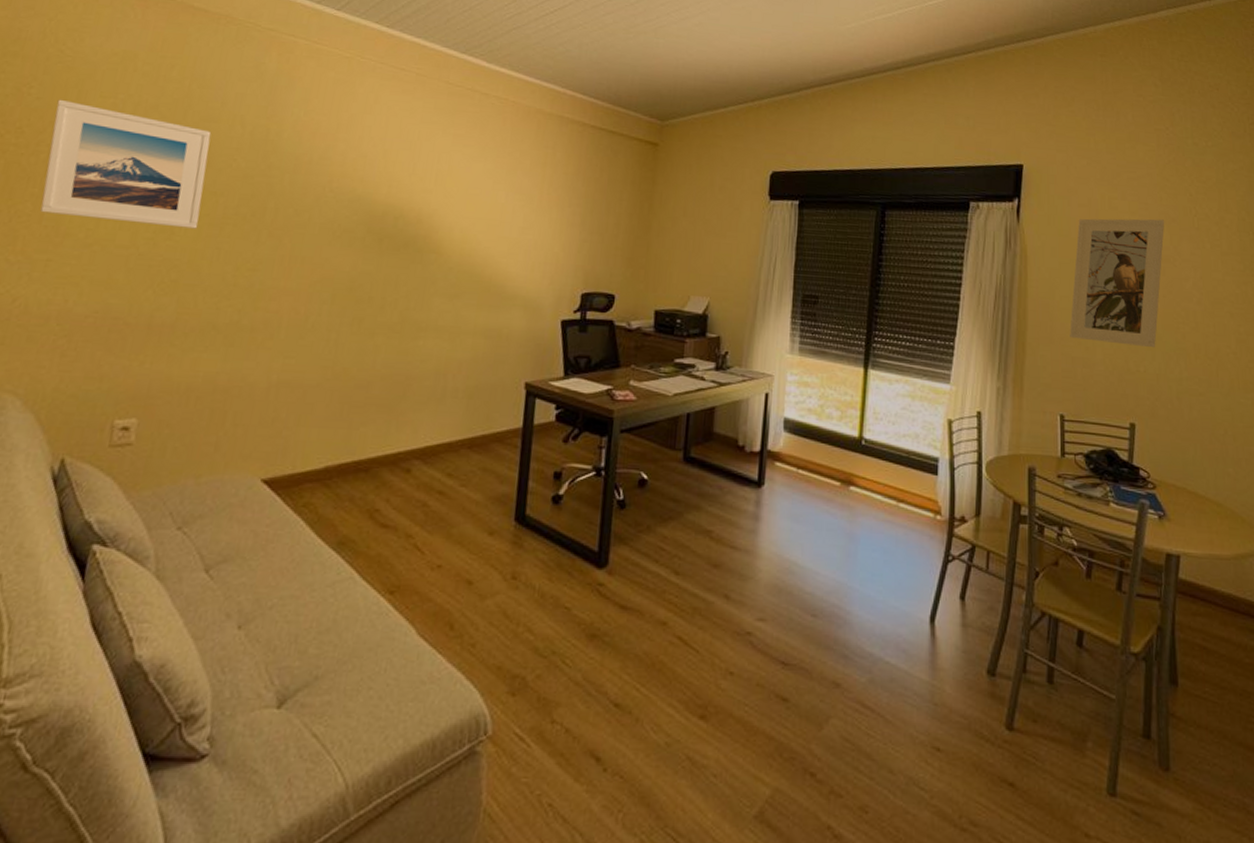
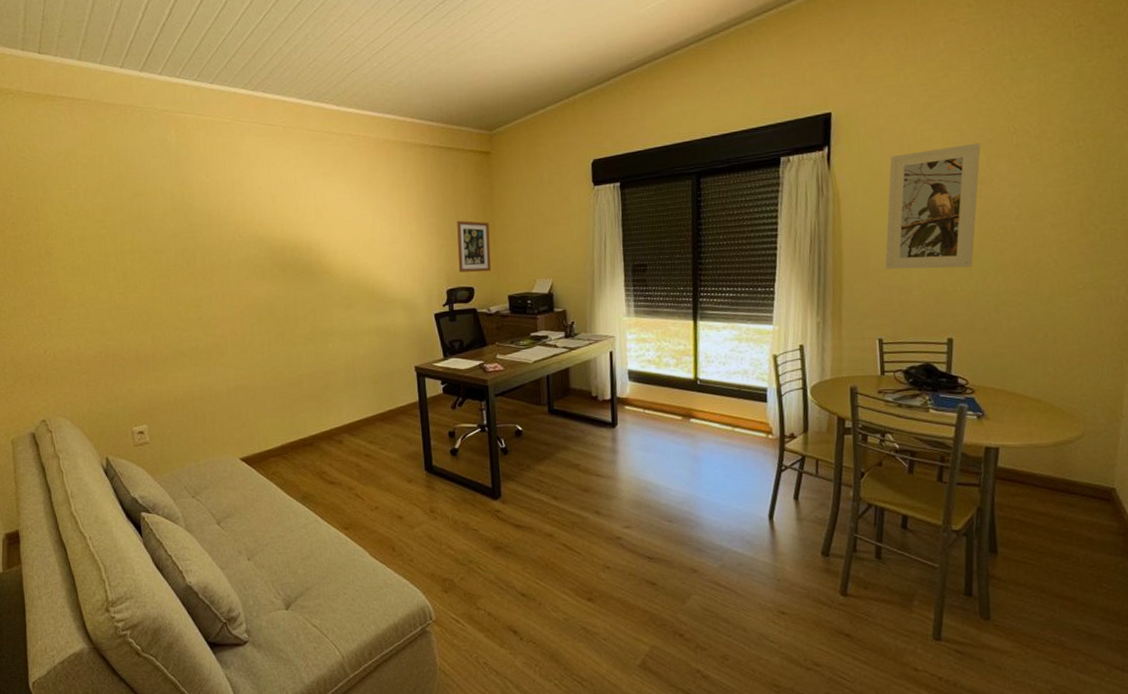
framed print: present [40,99,212,229] -> none [32,196,152,285]
wall art: none [600,214,645,279] -> present [457,220,491,273]

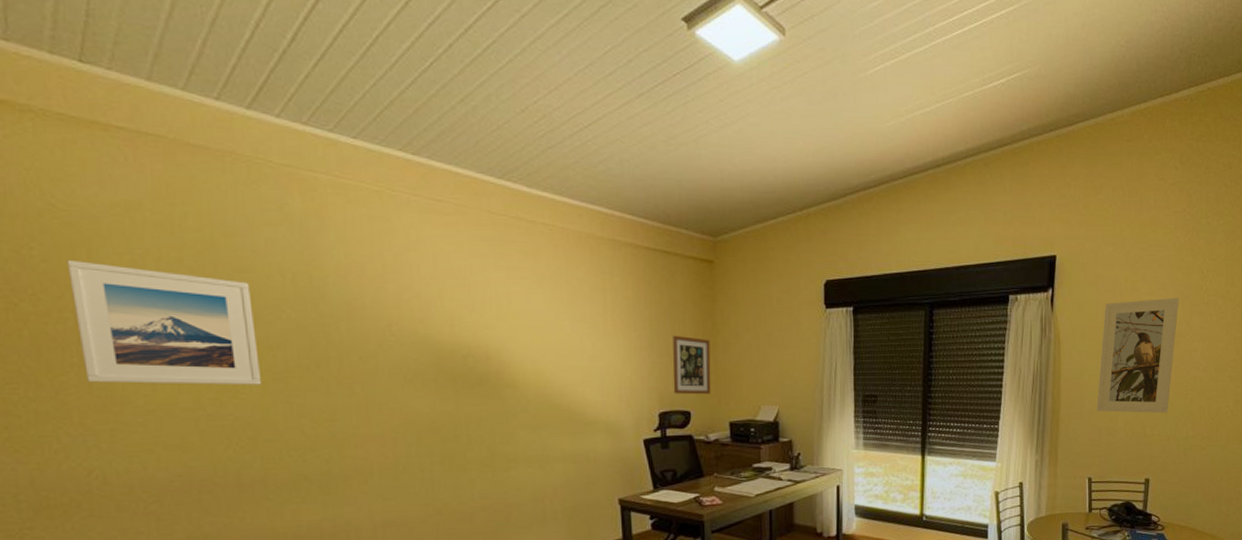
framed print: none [32,196,152,285] -> present [66,259,262,385]

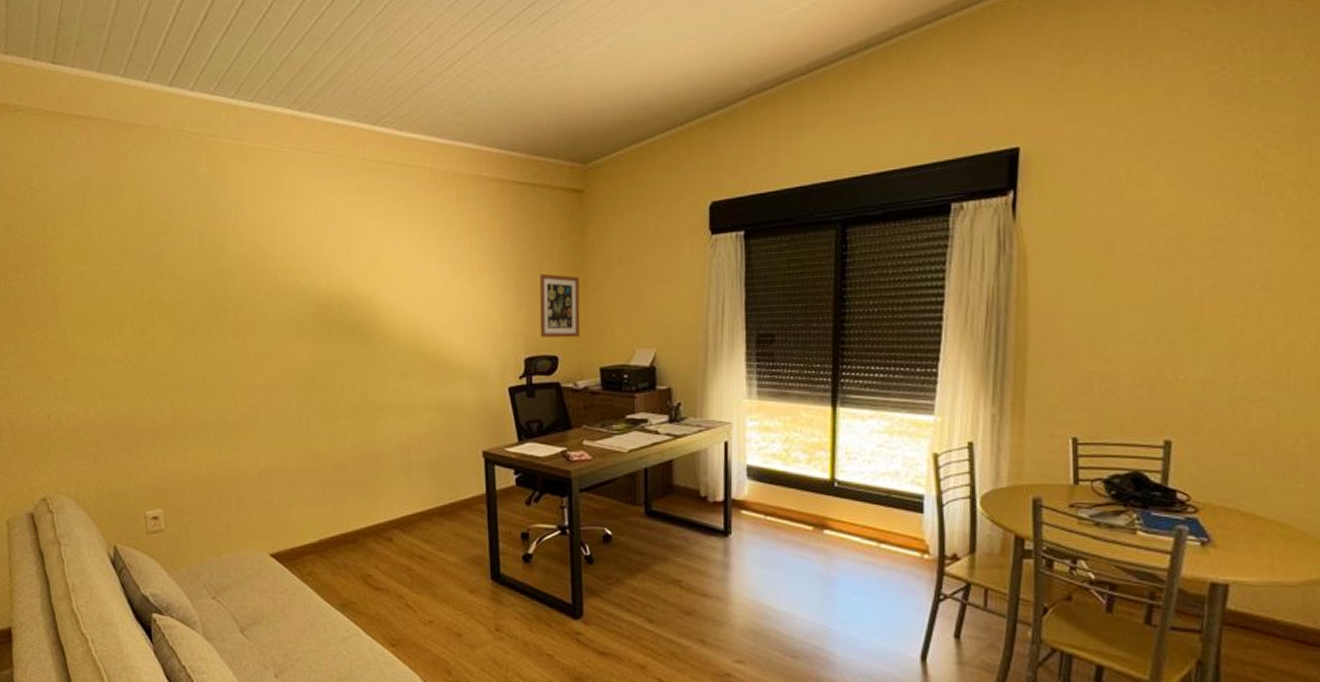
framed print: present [66,259,262,385] -> none [39,233,174,339]
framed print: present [1097,298,1180,414] -> none [1084,189,1218,351]

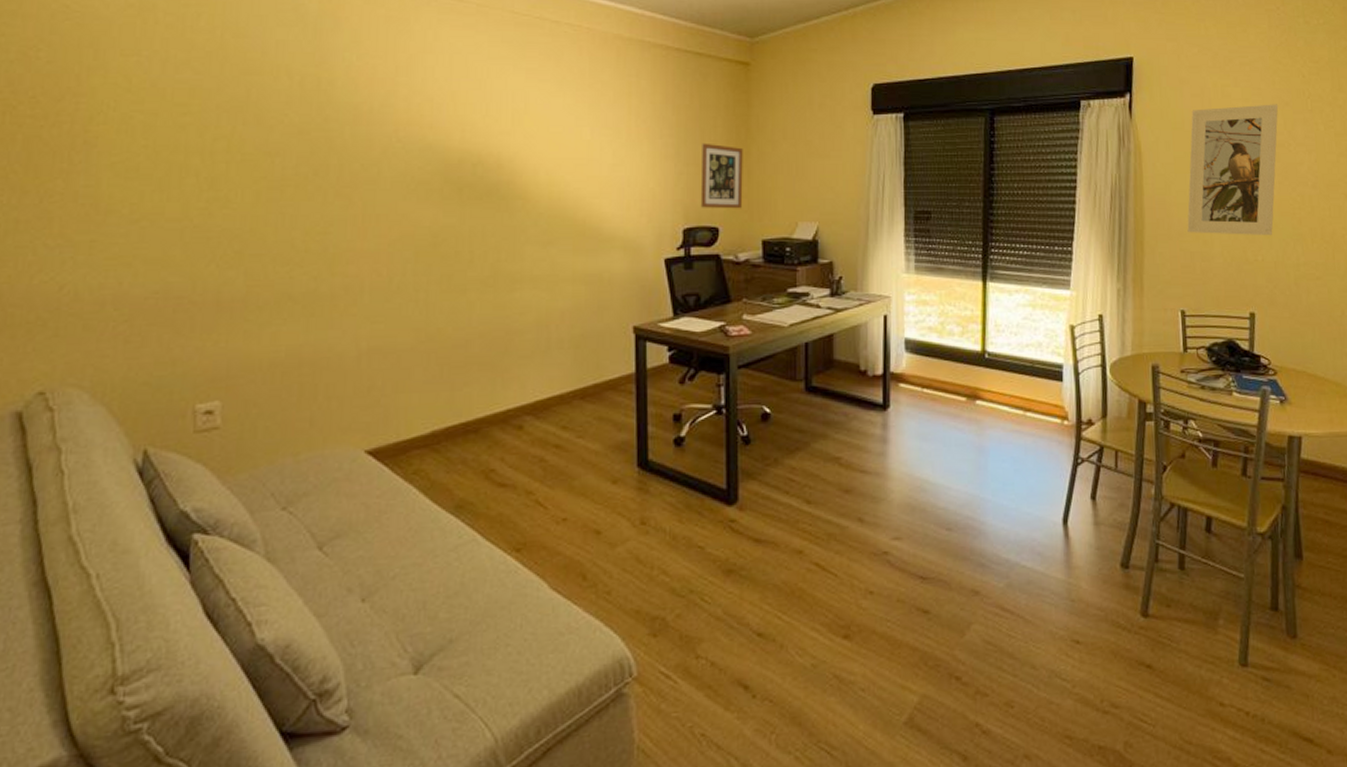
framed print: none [1084,189,1218,351] -> present [1187,104,1279,236]

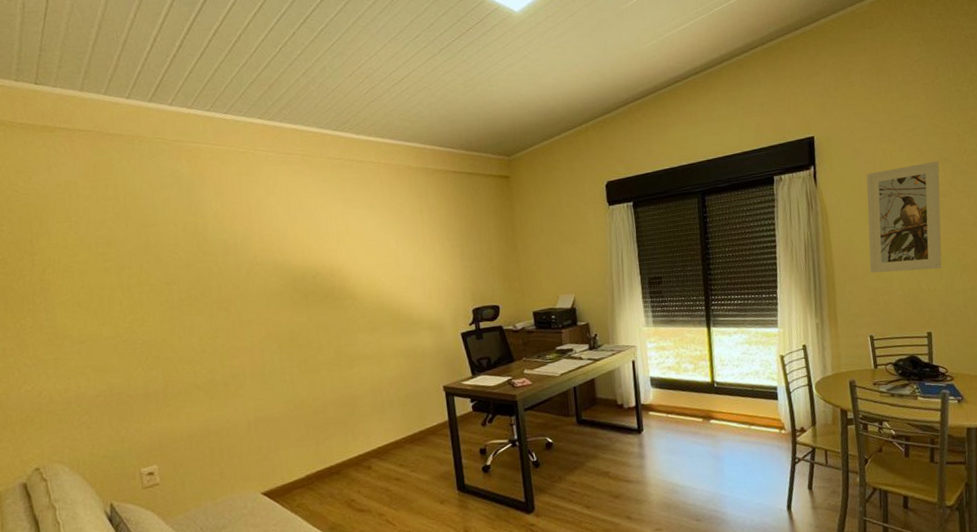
wall art: present [700,143,743,209] -> none [480,241,515,292]

